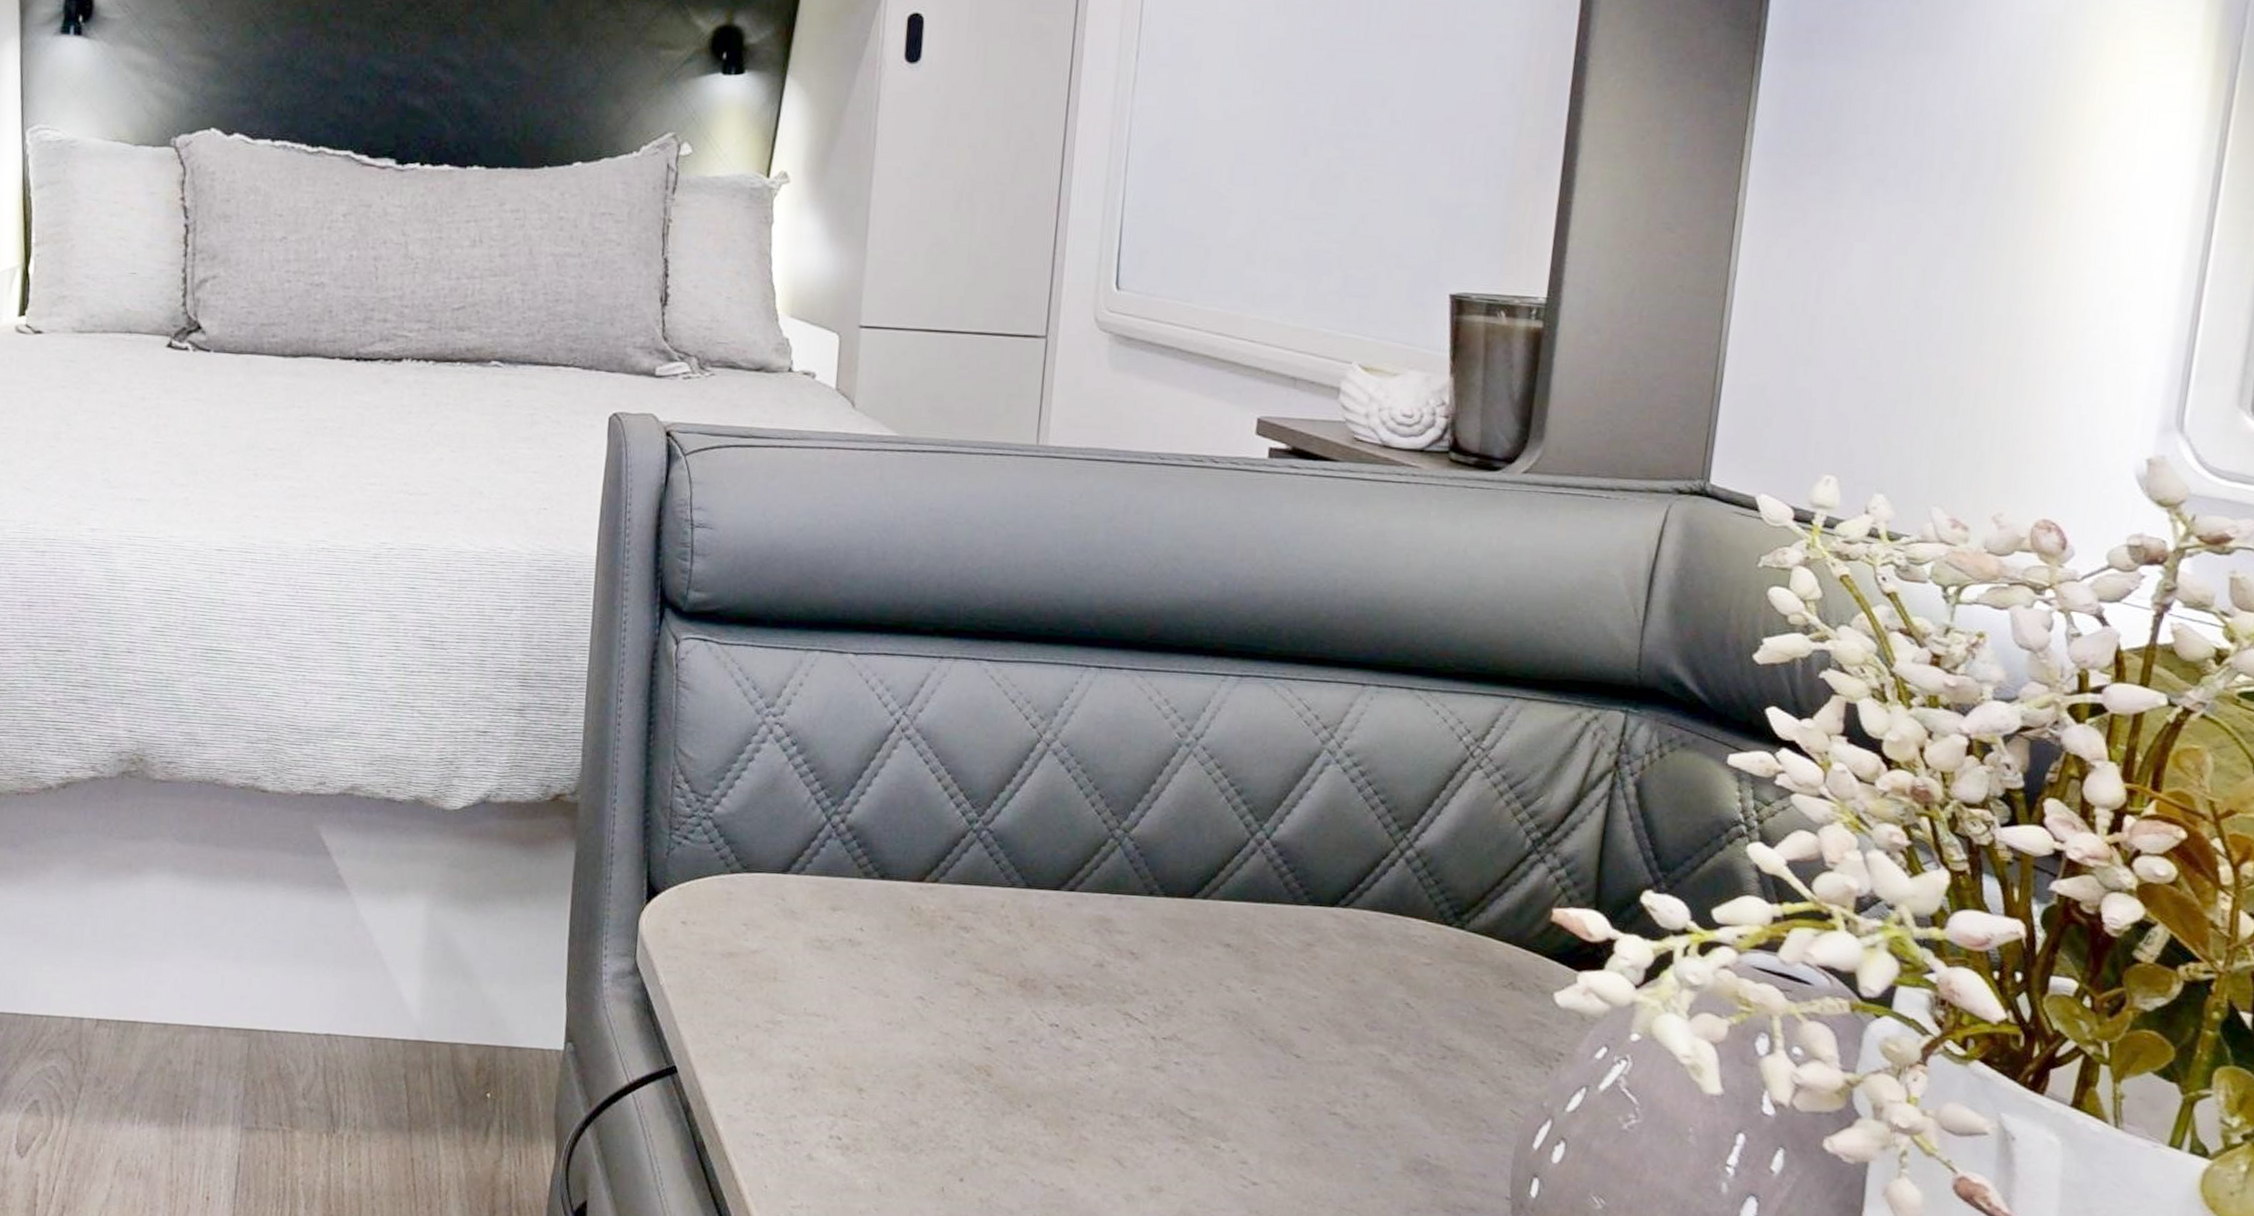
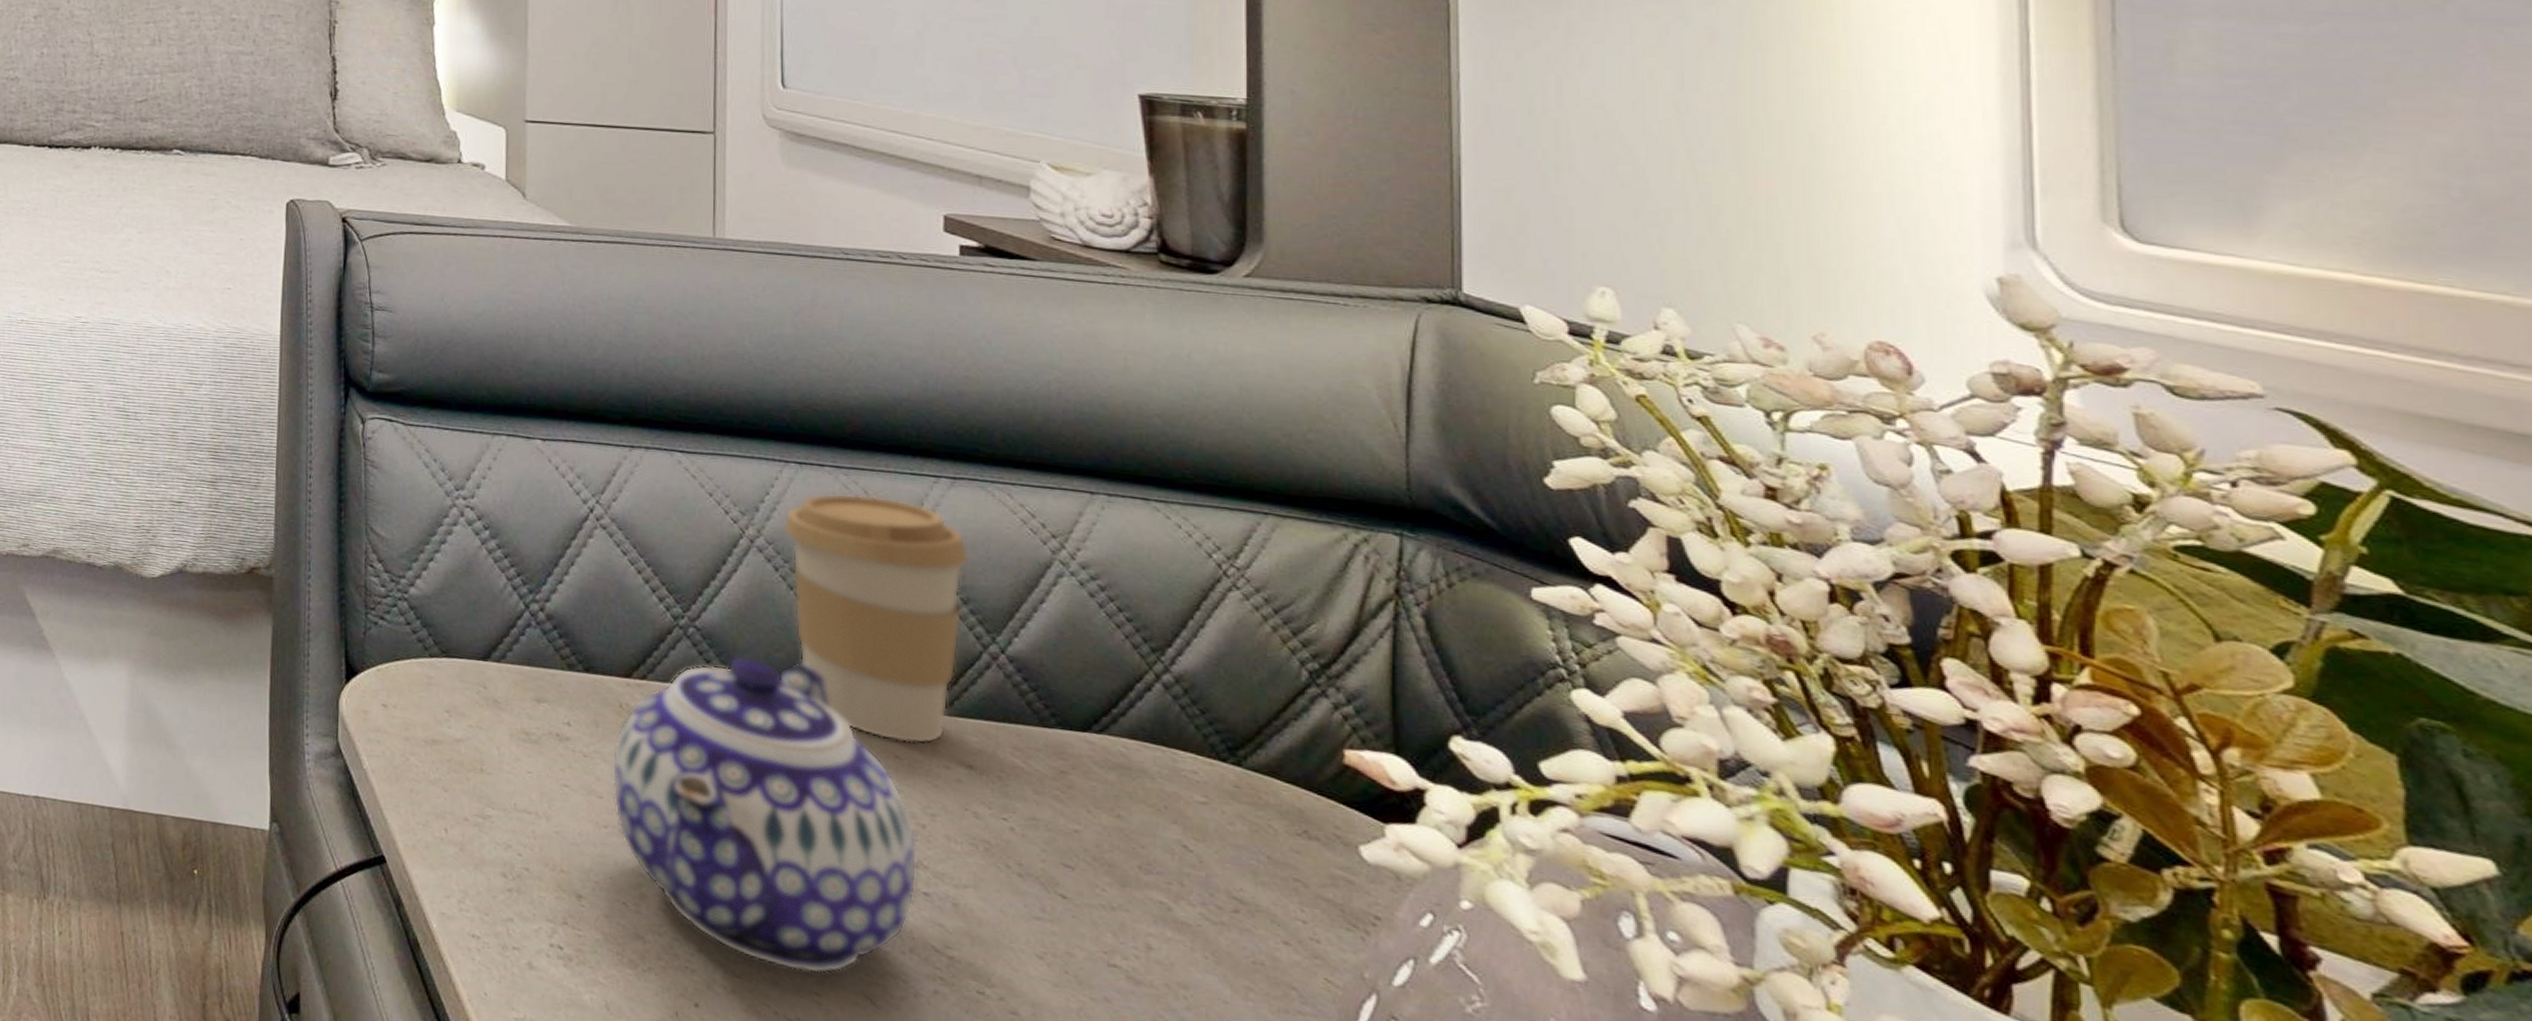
teapot: none [898,853,1174,1143] -> present [611,654,918,974]
coffee cup: none [1078,694,1248,928] -> present [783,493,970,744]

